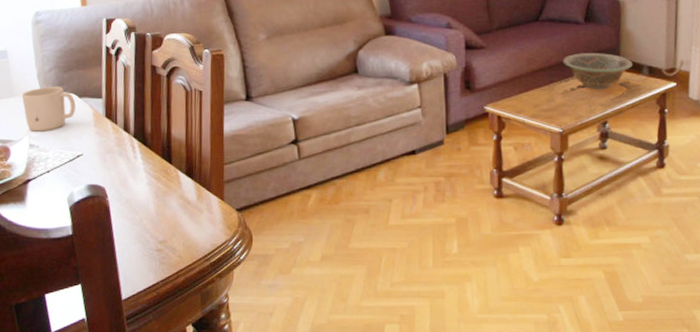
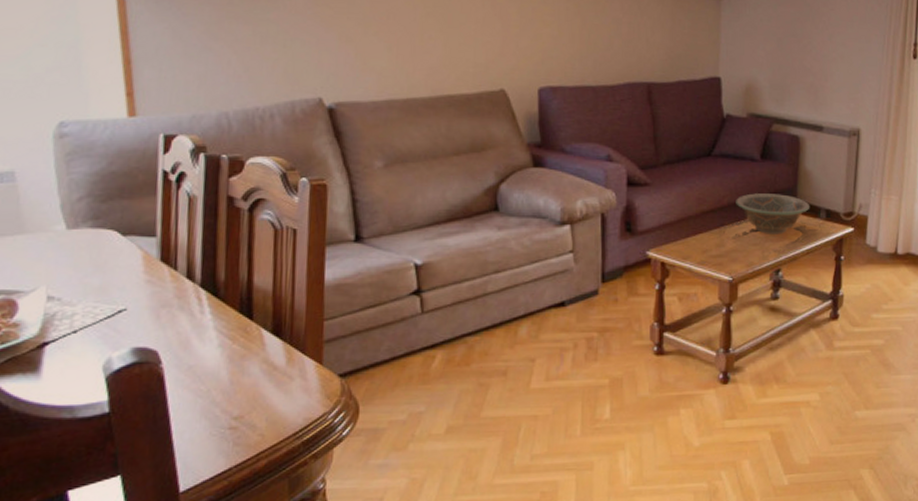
mug: present [21,87,76,131] -> none [36,221,117,279]

